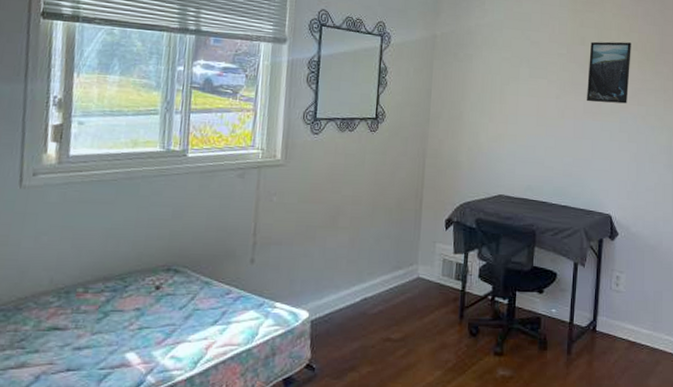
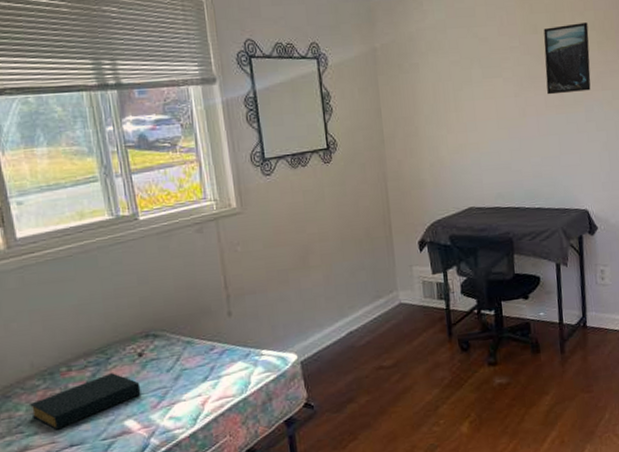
hardback book: none [37,302,151,351] -> present [30,373,141,430]

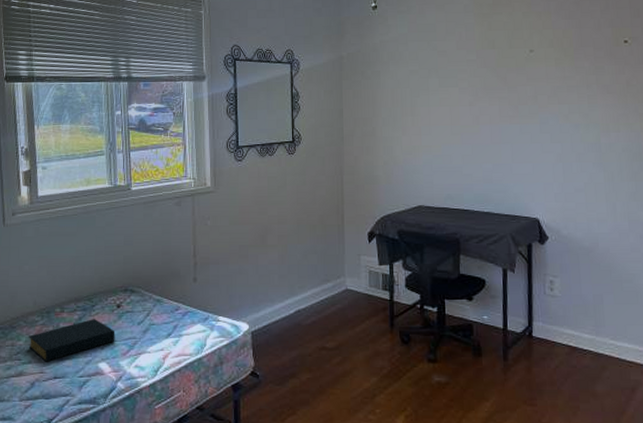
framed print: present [543,22,591,95] -> none [501,40,547,106]

